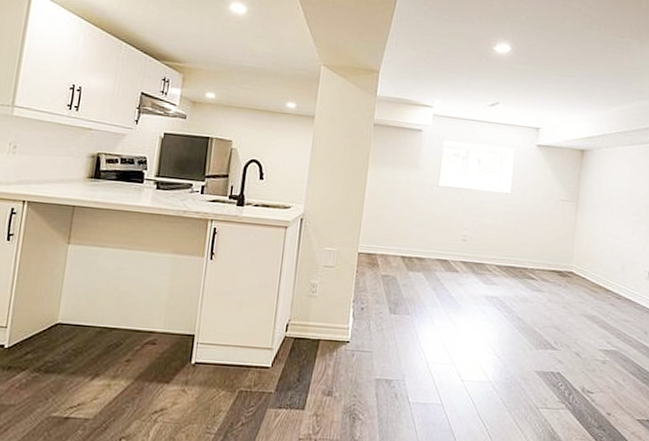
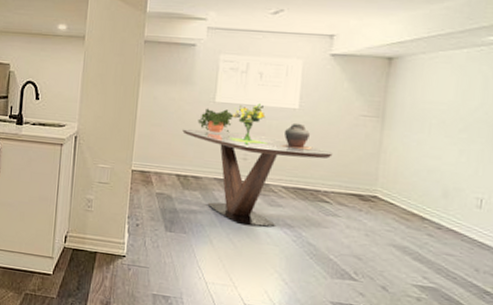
dining table: none [408,210,538,305] -> present [182,128,333,228]
potted plant: none [422,191,456,217] -> present [197,108,234,135]
bouquet: none [451,188,484,226] -> present [229,104,267,144]
ceramic pot: none [495,206,522,232] -> present [281,122,313,151]

